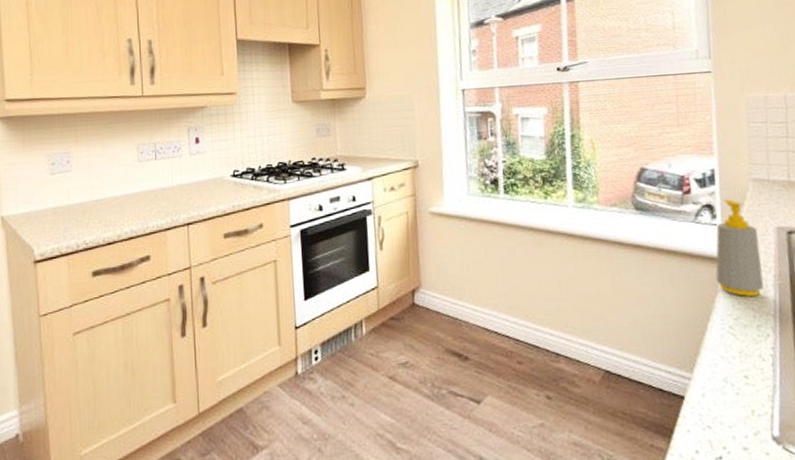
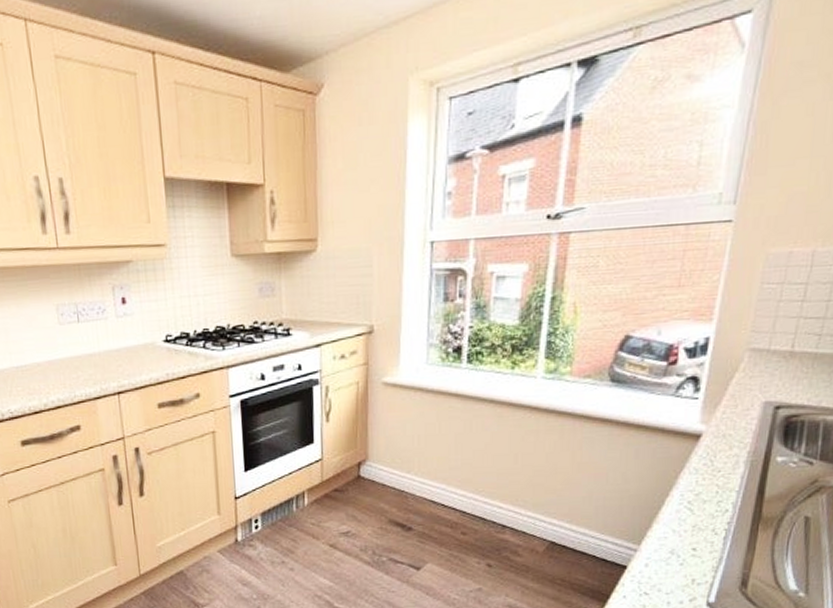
soap bottle: present [715,199,765,297] -> none [685,371,741,473]

